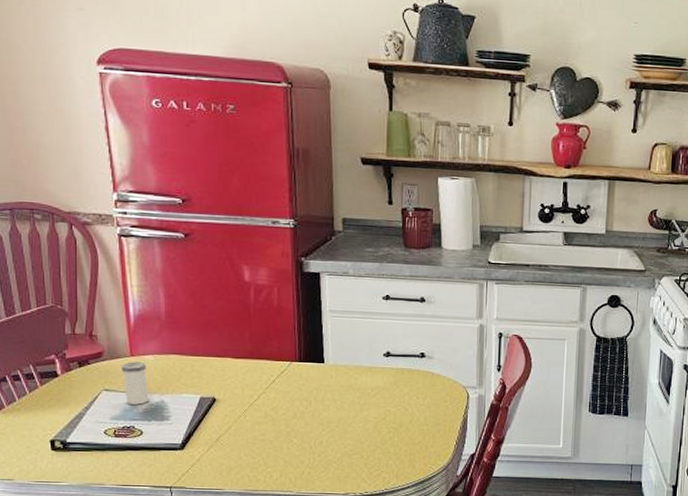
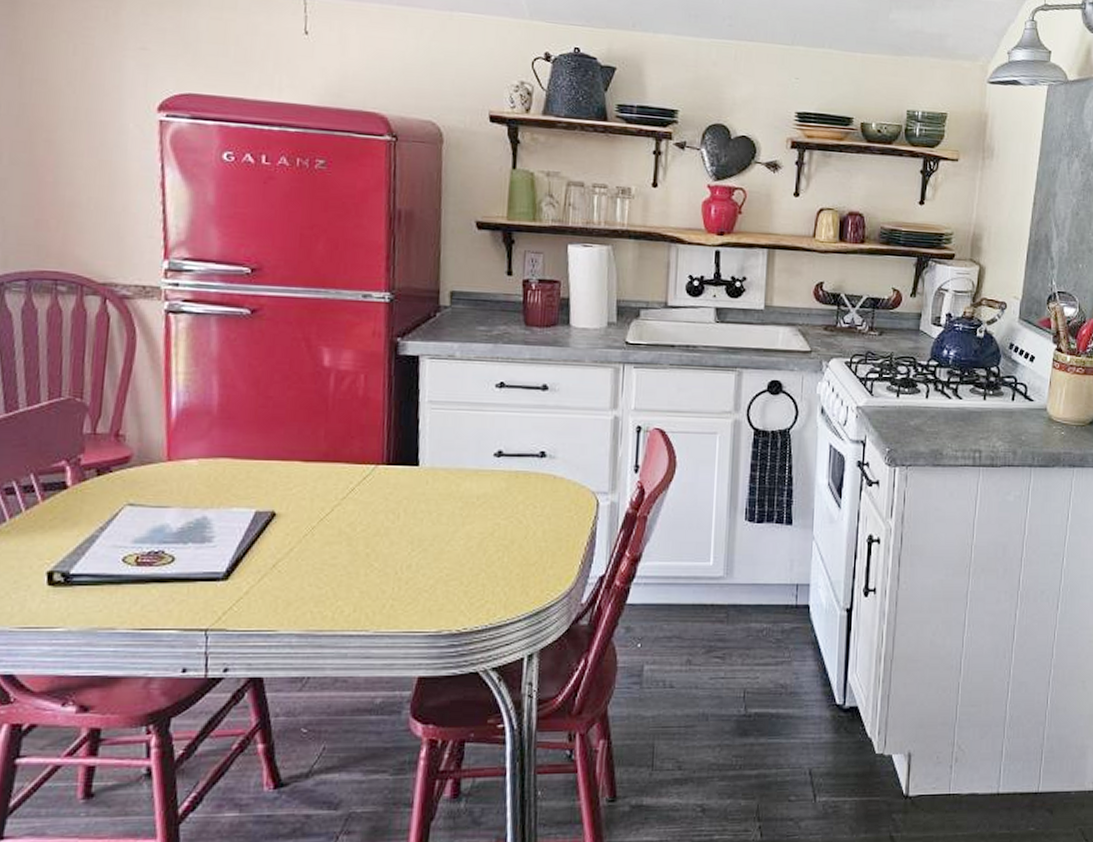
salt shaker: present [121,361,149,405] -> none [153,468,187,523]

